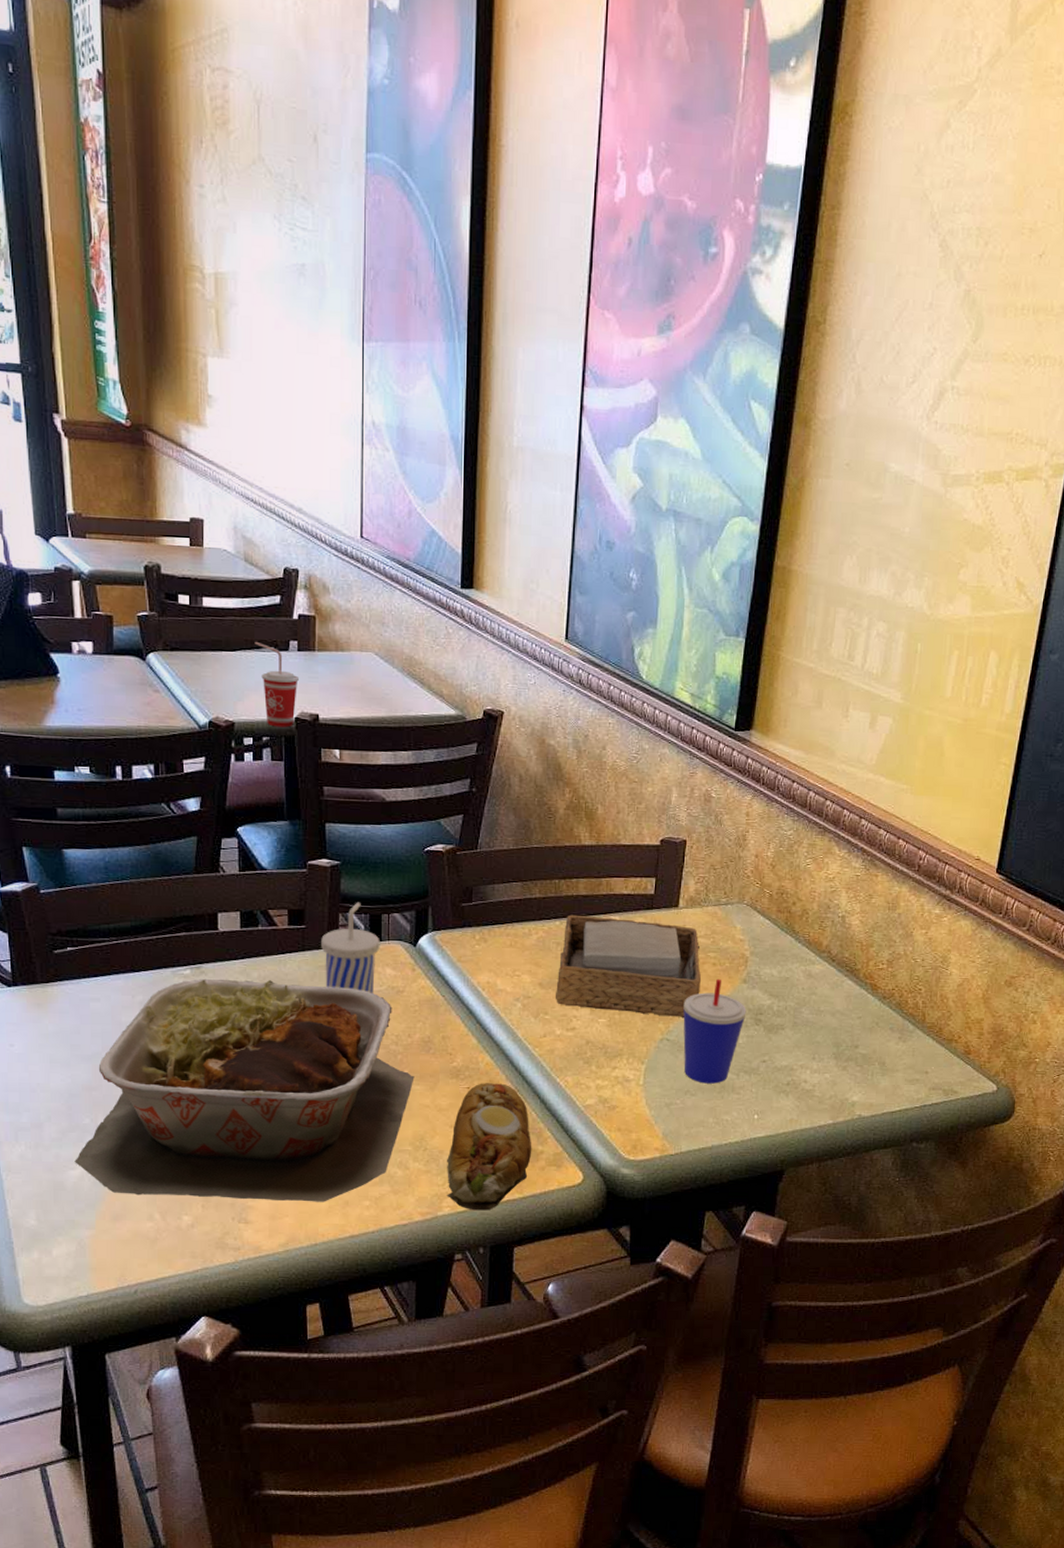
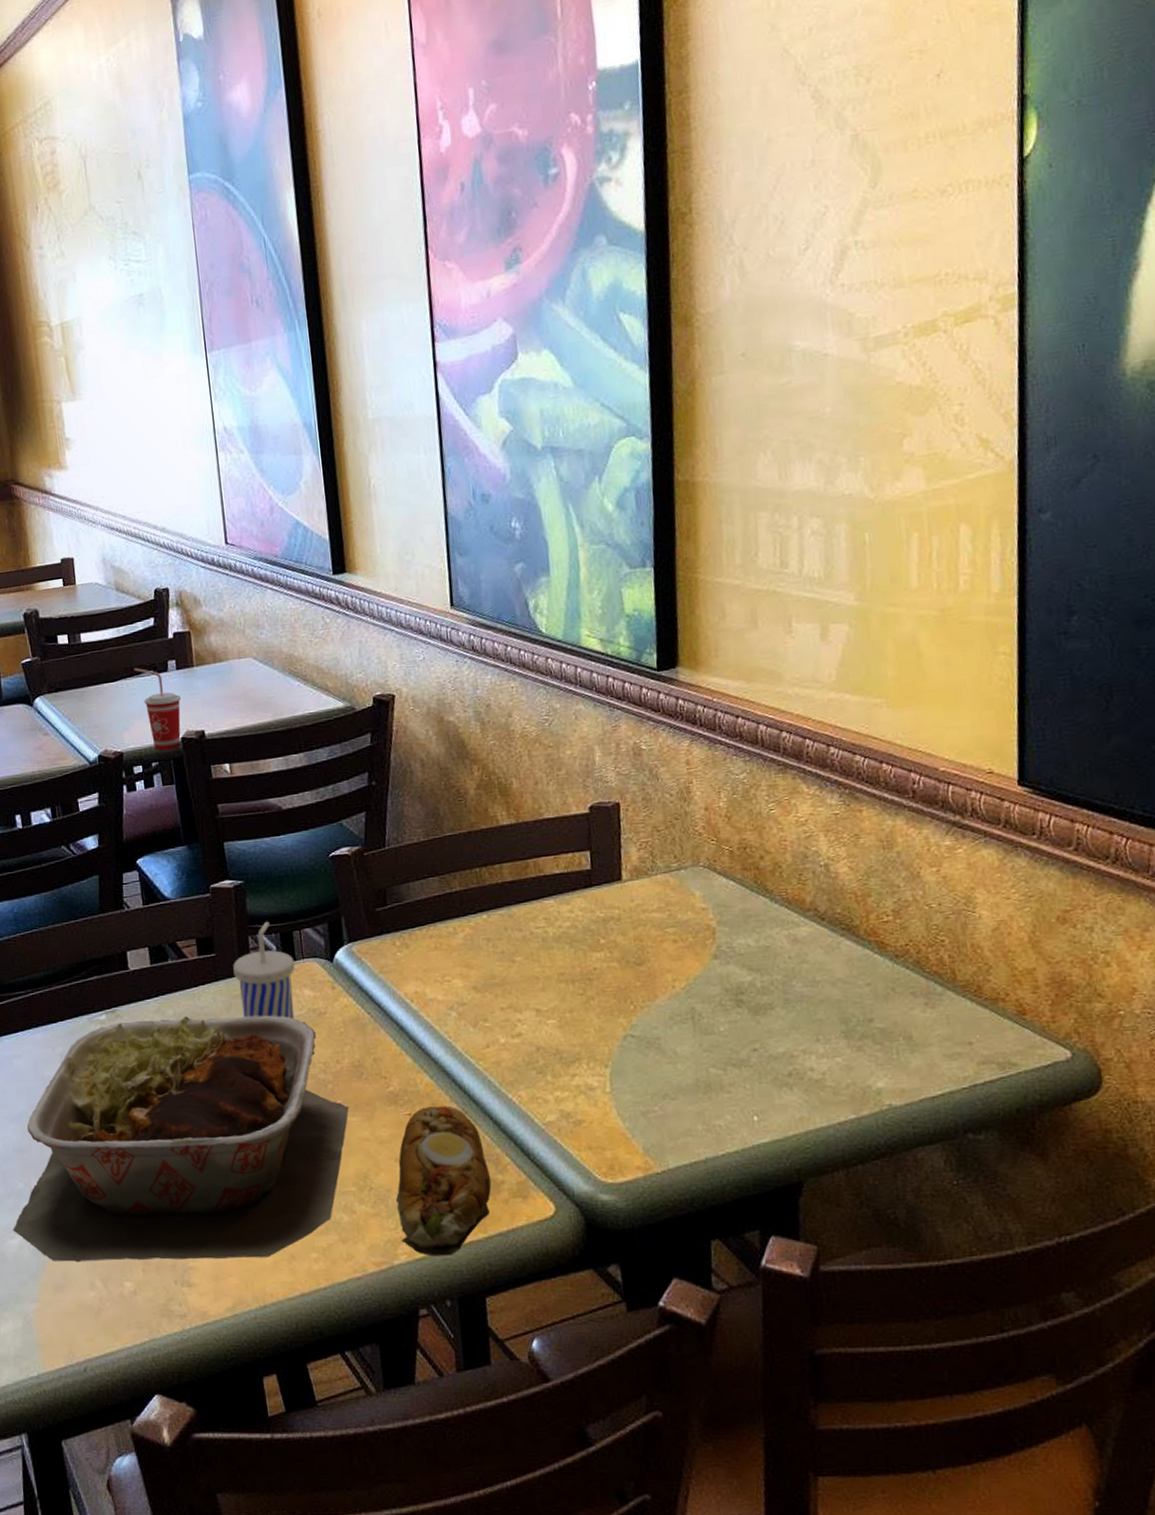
napkin holder: present [556,914,701,1018] -> none [492,901,663,1010]
beverage cup: present [683,978,747,1084] -> none [645,957,724,1084]

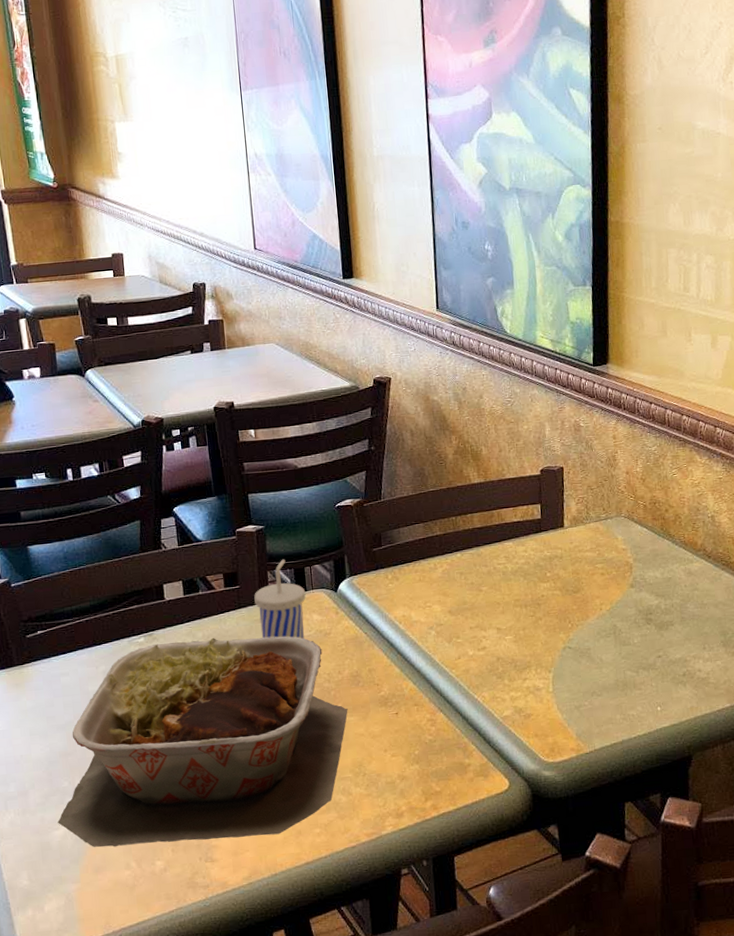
beverage cup: present [134,667,181,751] -> none [174,347,214,418]
sandwich: present [396,1105,492,1257] -> none [385,705,460,826]

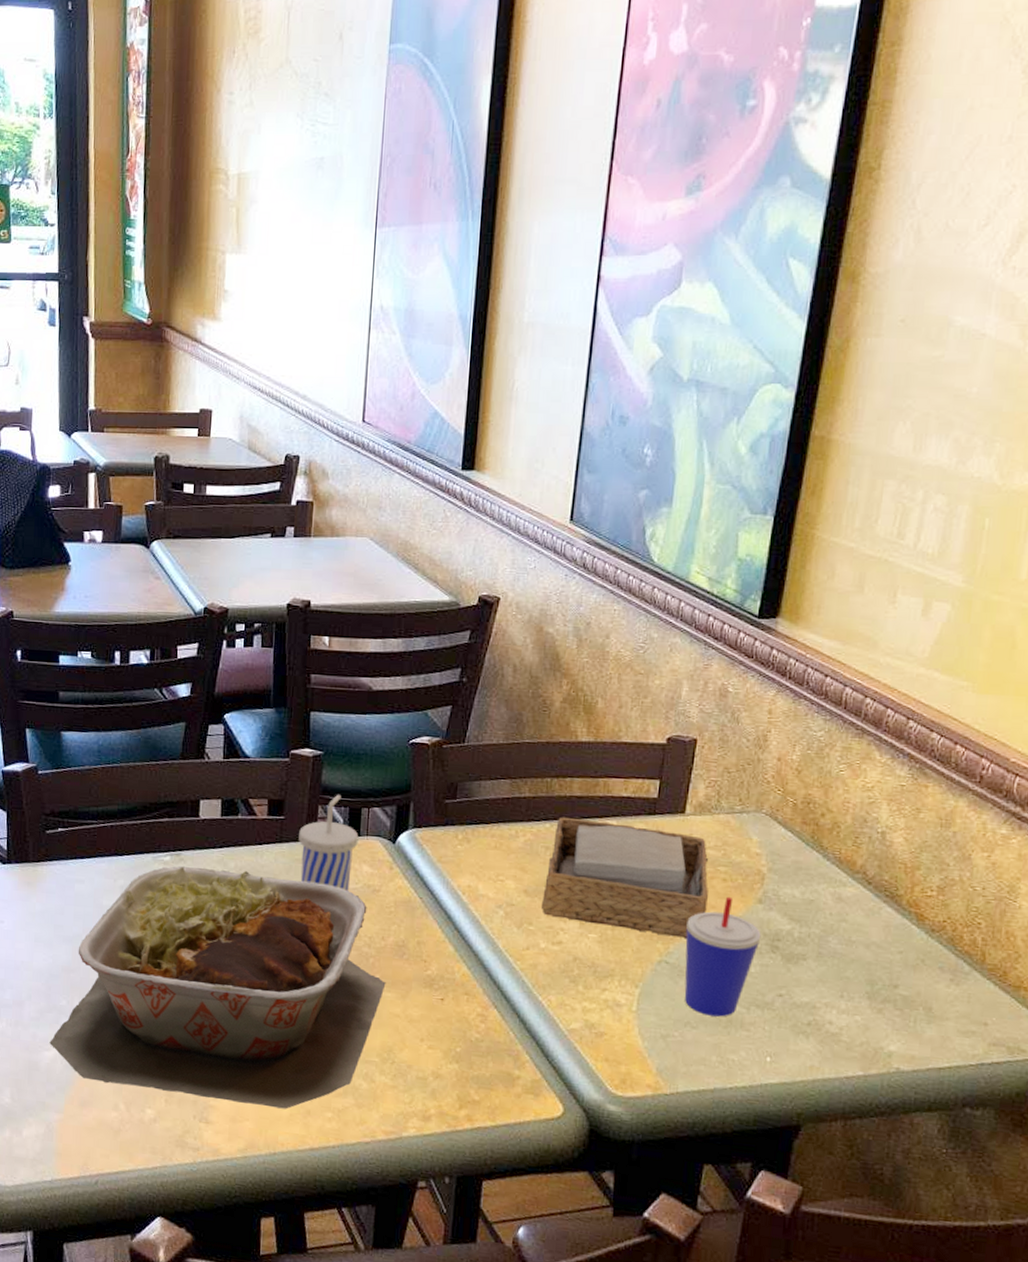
napkin holder: none [464,543,593,629] -> present [542,817,709,939]
beverage cup: none [580,586,638,684] -> present [684,896,761,1017]

